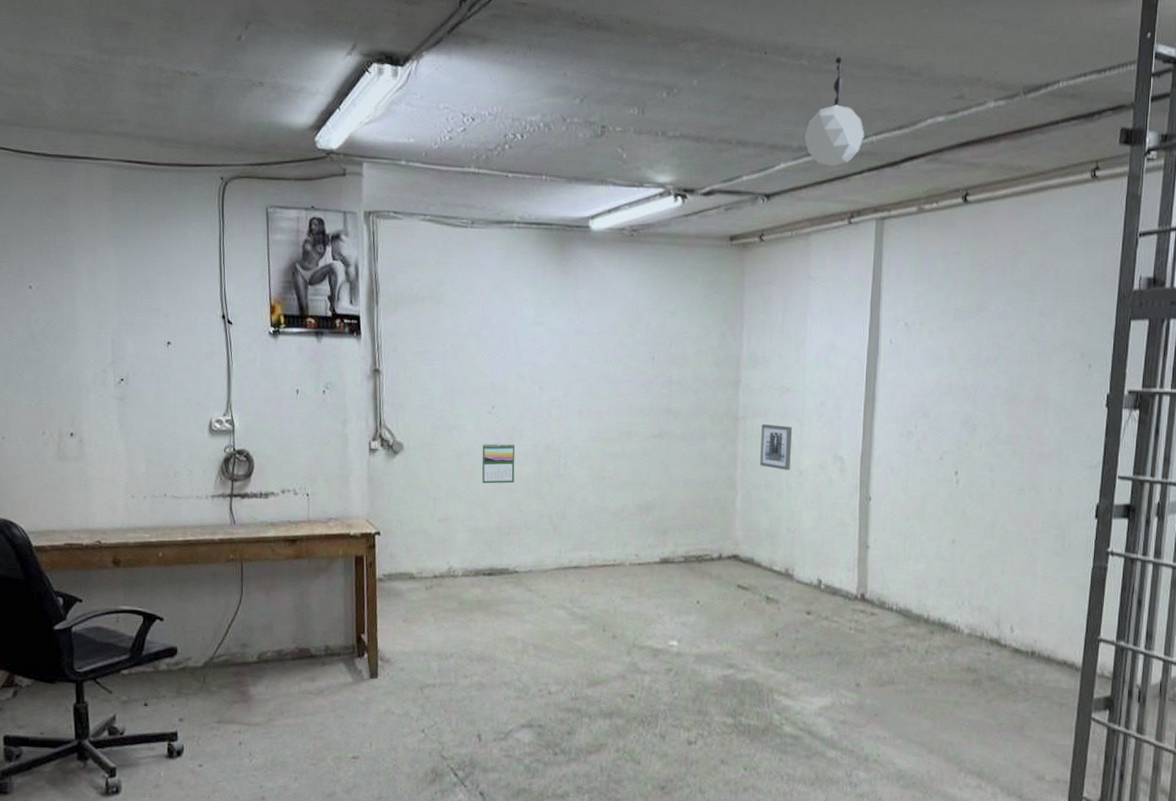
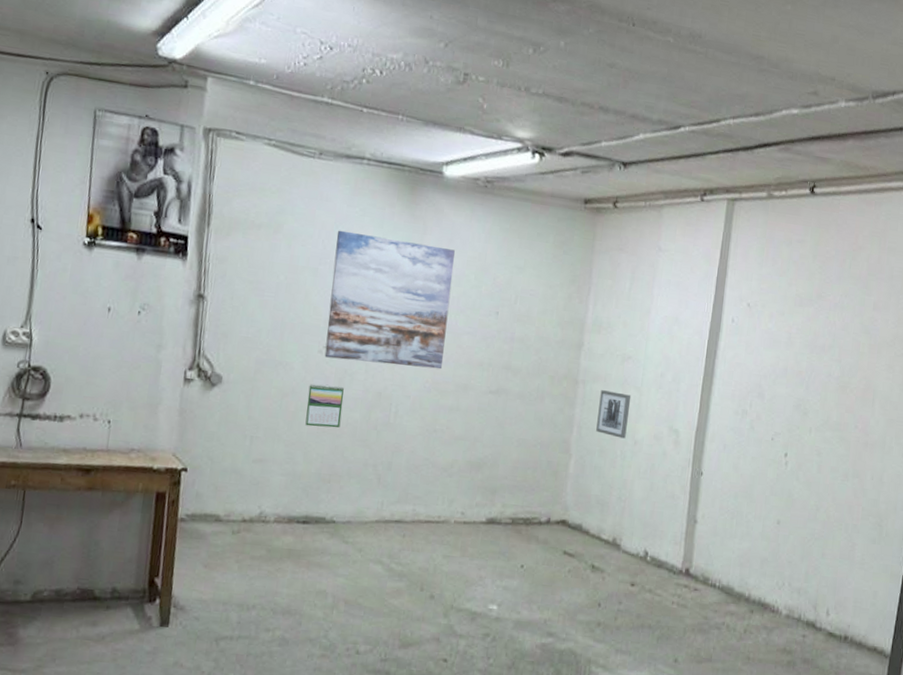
wall art: none [494,294,608,419] -> present [324,230,455,370]
pendant lamp: present [804,57,864,167] -> none [665,38,722,144]

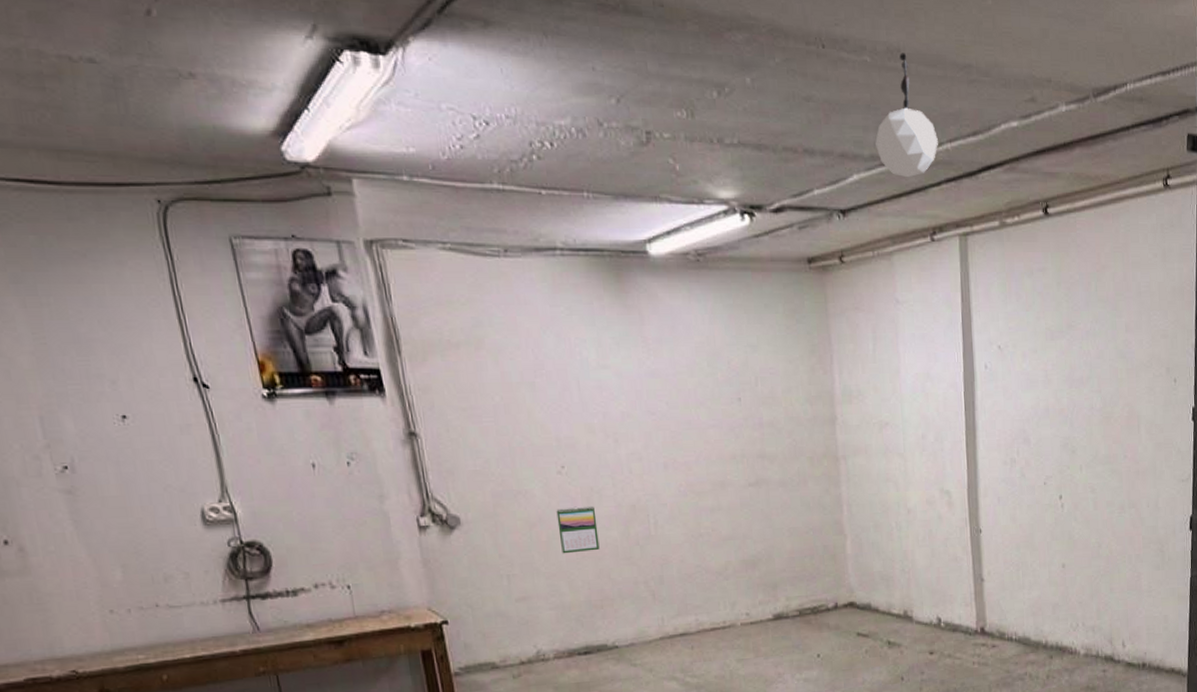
wall art: present [324,230,455,370] -> none [546,335,694,478]
wall art: present [596,390,632,439] -> none [864,462,898,510]
pendant lamp: none [665,38,722,144] -> present [875,52,938,178]

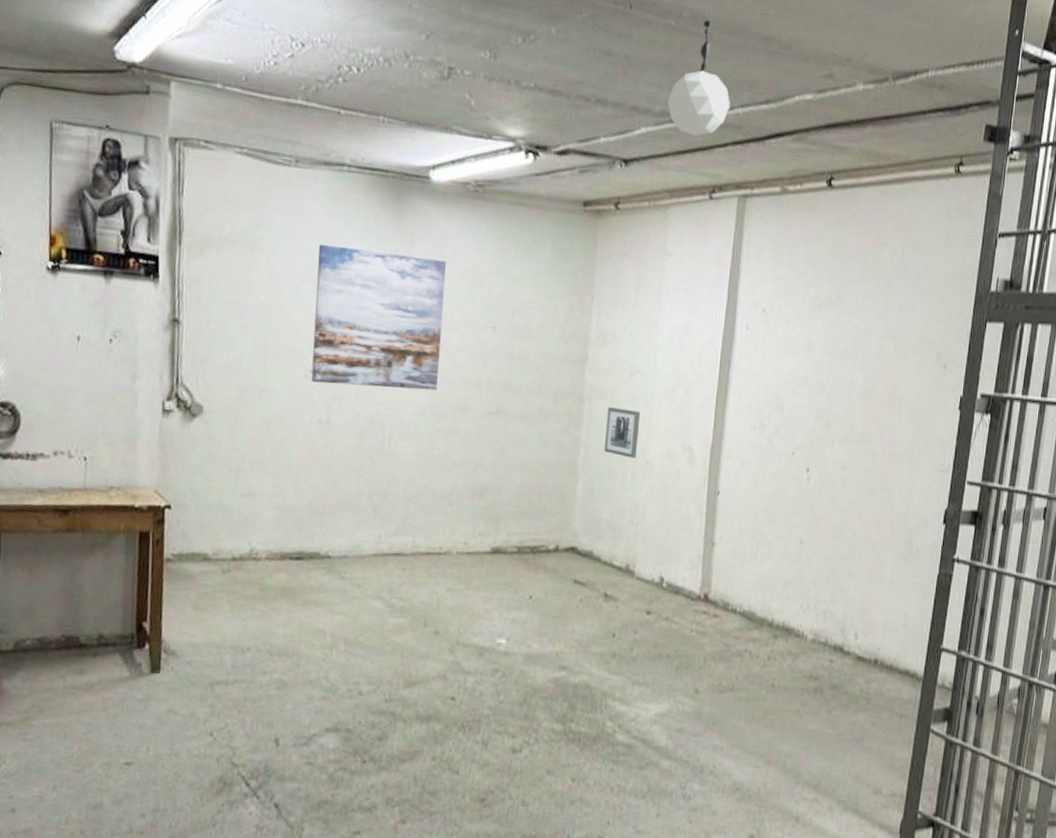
wall art: none [546,335,694,478] -> present [311,244,446,391]
calendar: present [556,505,600,554] -> none [294,411,334,458]
wall art: none [864,462,898,510] -> present [604,407,641,459]

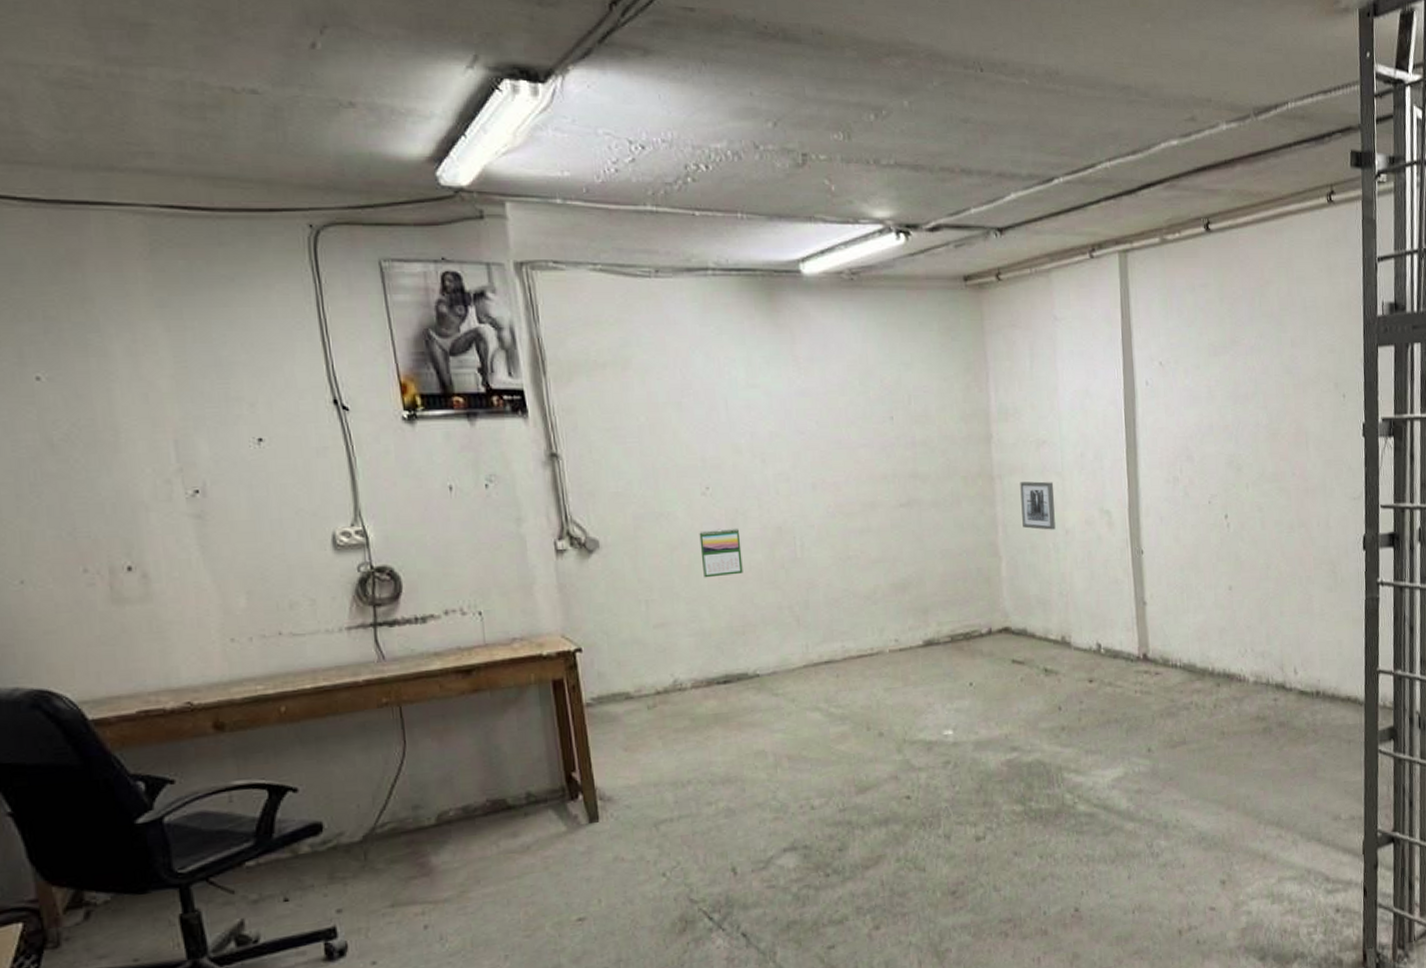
calendar: none [294,411,334,458] -> present [699,528,743,578]
wall art: present [311,244,446,391] -> none [694,354,843,499]
pendant lamp: present [667,20,730,137] -> none [1033,75,1097,196]

